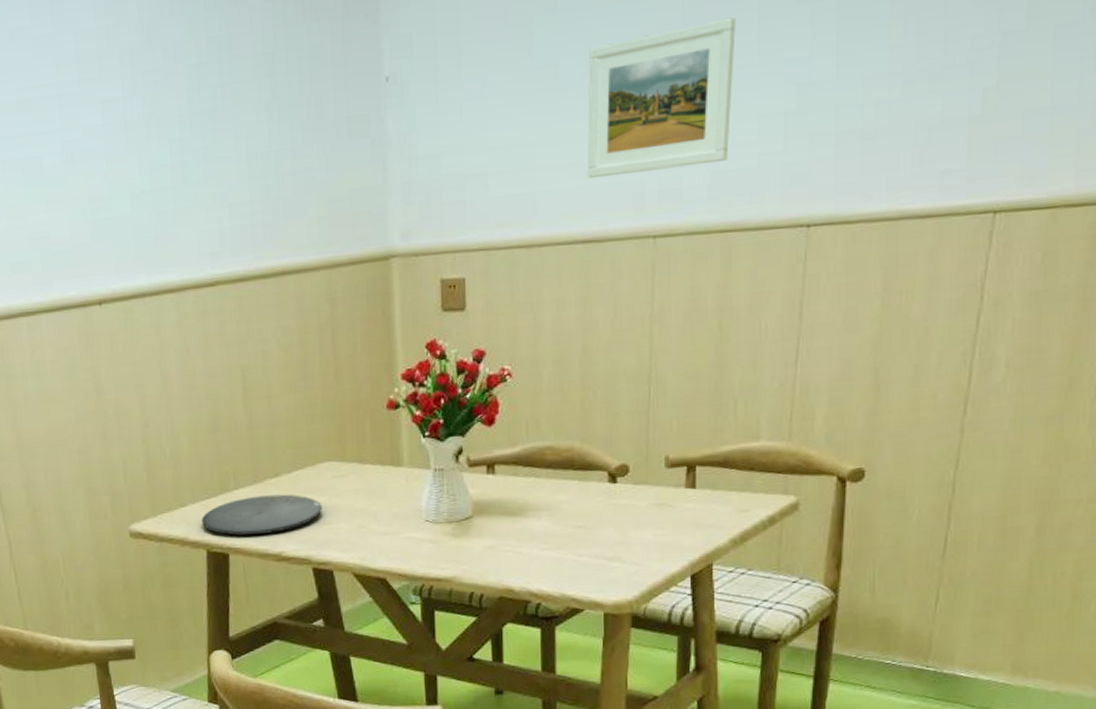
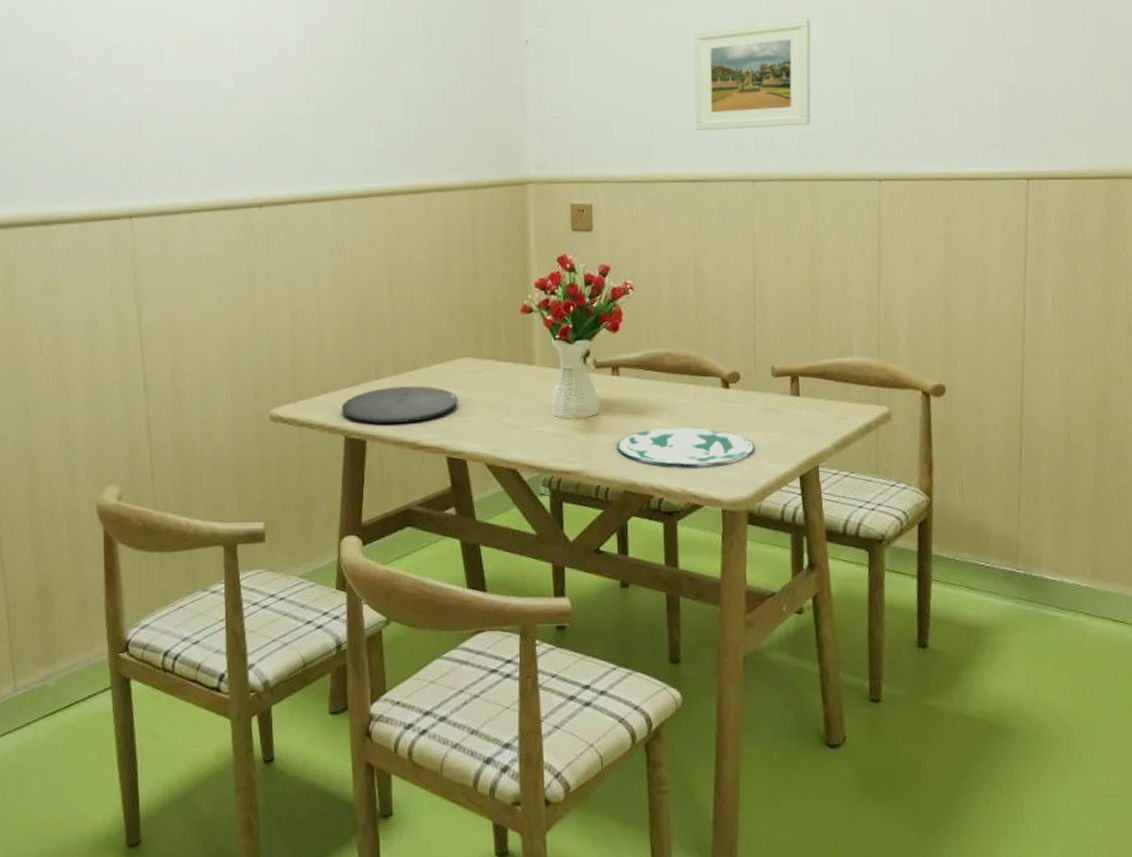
plate: none [491,527,643,568] -> present [616,427,755,465]

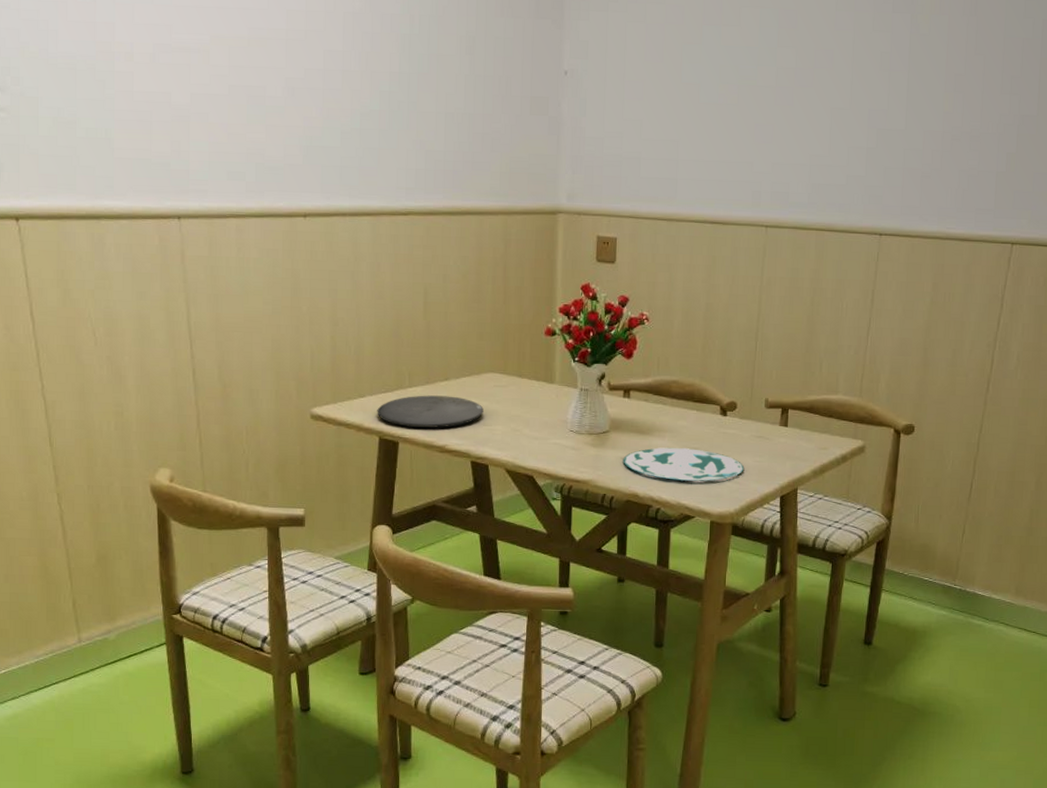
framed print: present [694,18,811,131] -> none [718,71,835,177]

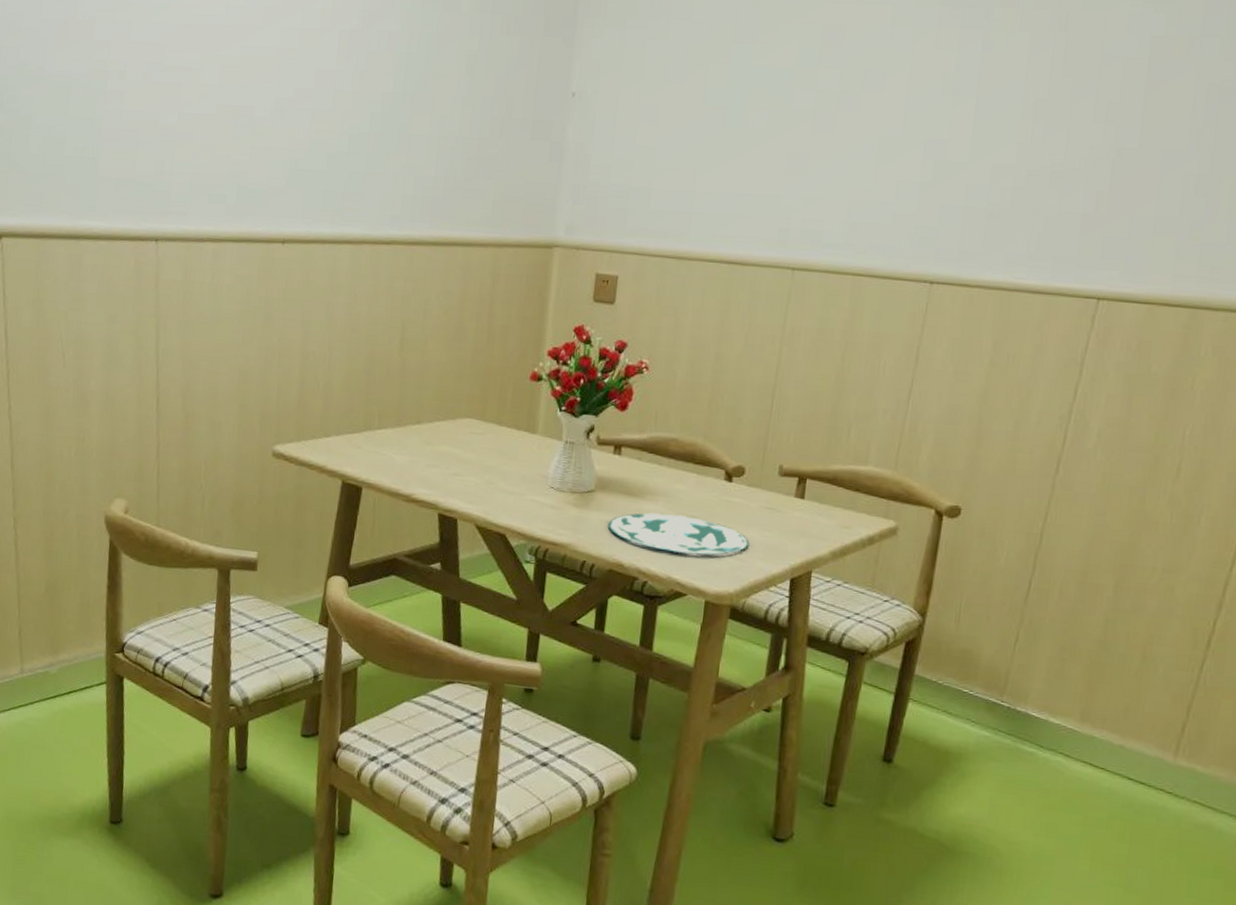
plate: present [377,395,484,428] -> none [341,438,456,475]

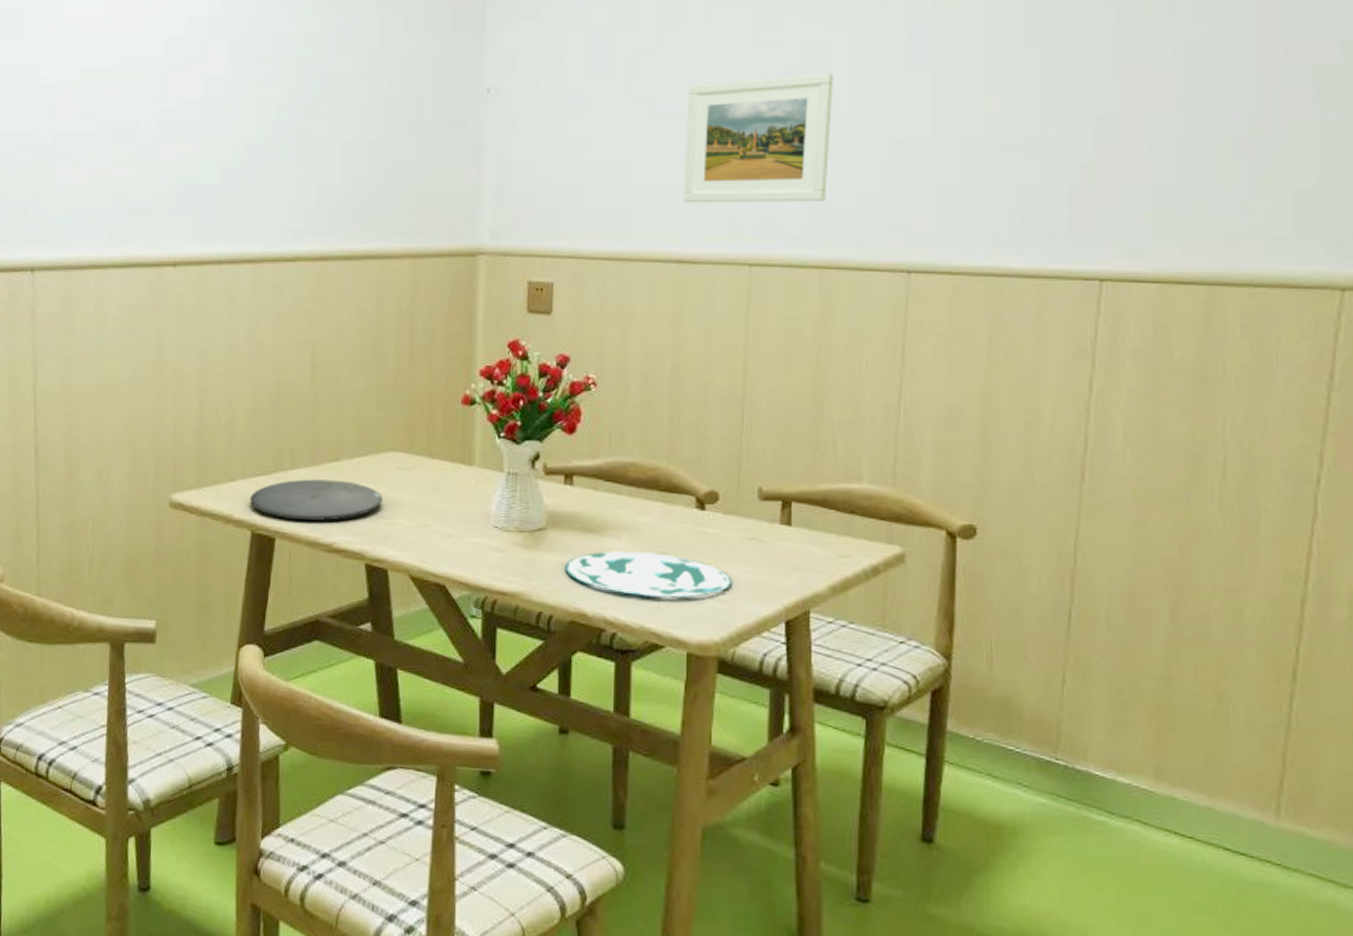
plate: none [341,438,456,475] -> present [249,479,383,521]
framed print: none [739,95,886,215] -> present [683,73,834,203]

